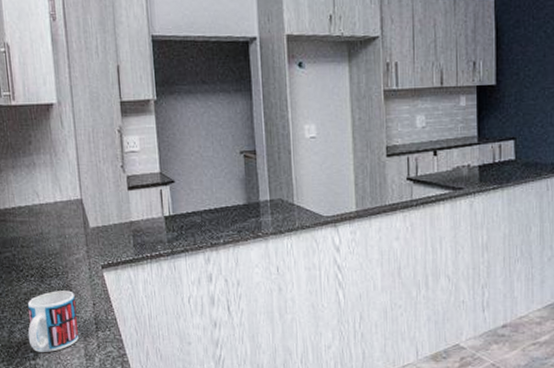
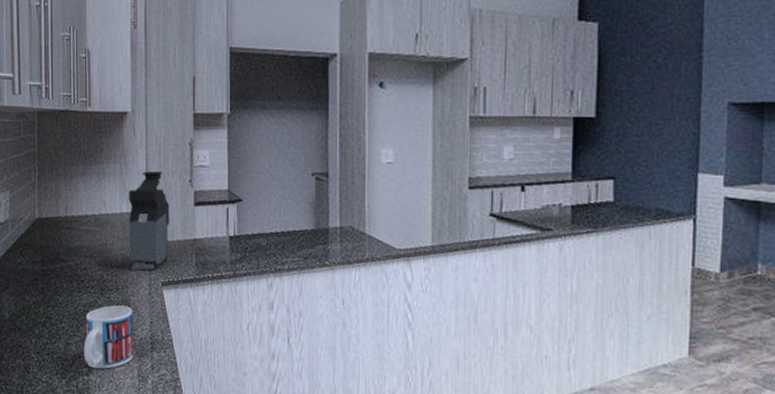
coffee maker: none [61,160,106,256] -> present [129,171,170,271]

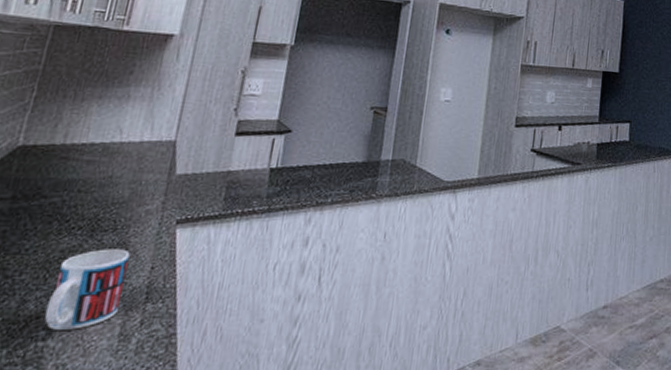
coffee maker: present [129,171,170,271] -> none [137,97,206,207]

